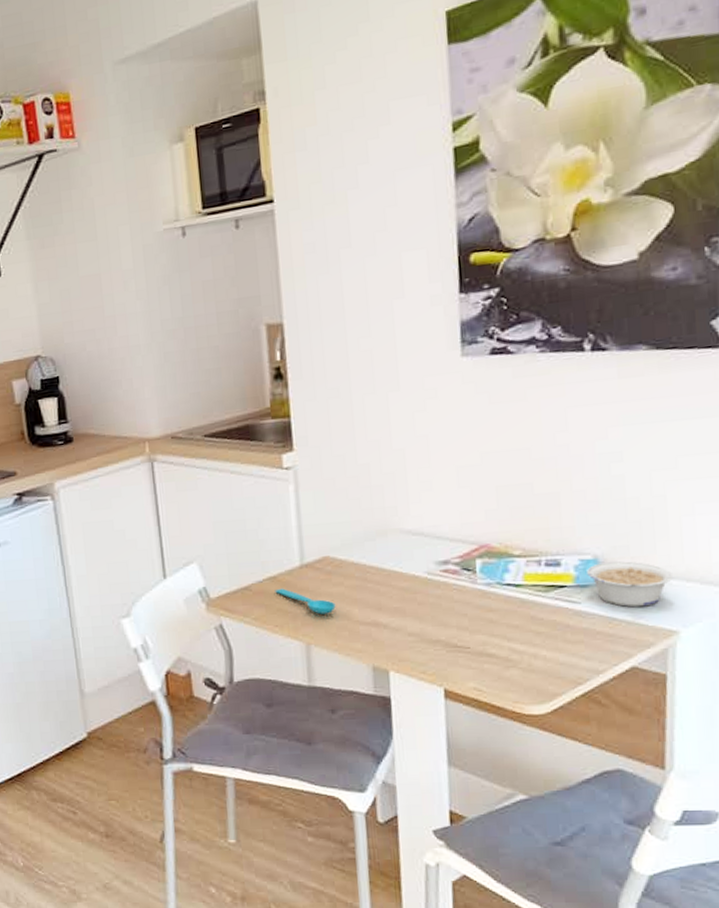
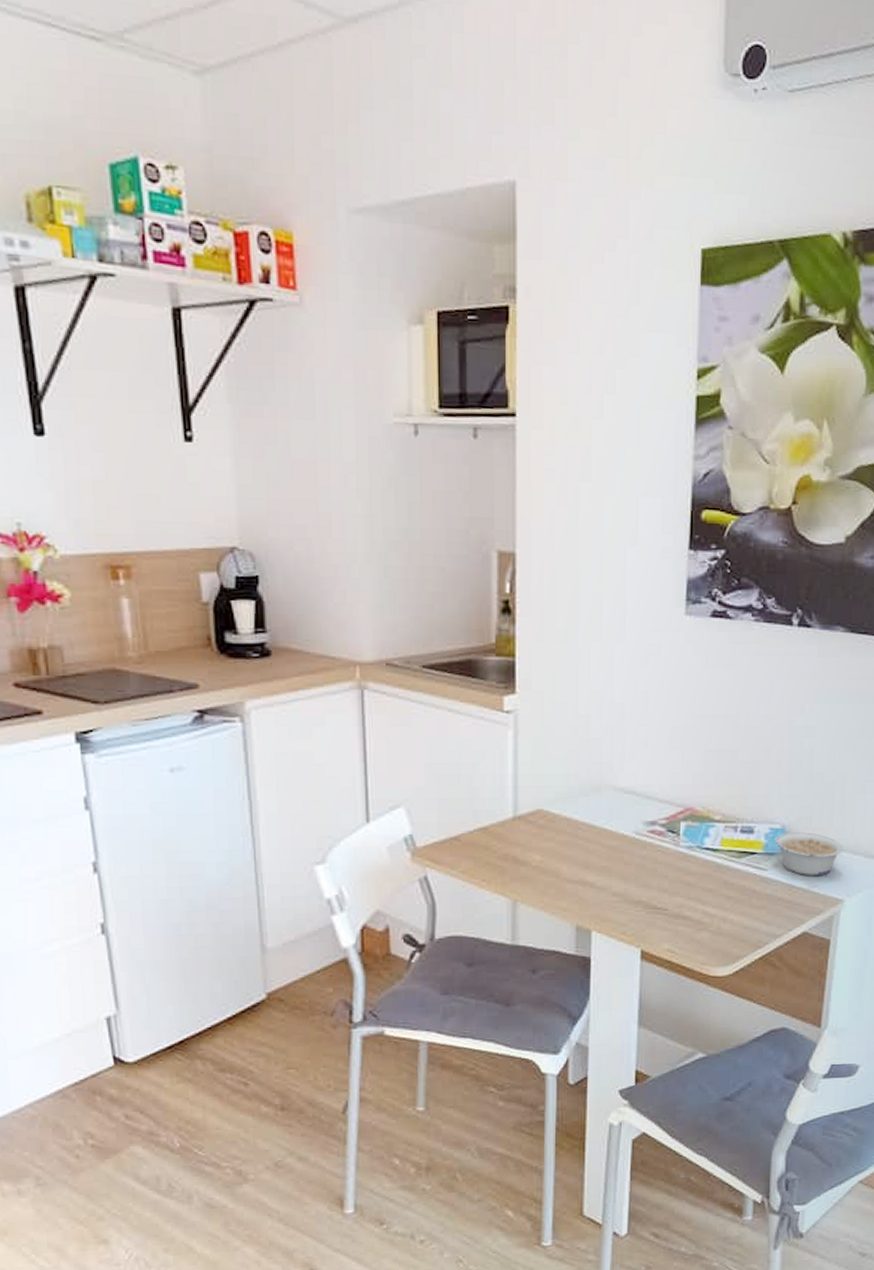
spoon: present [275,588,336,614] -> none [485,840,545,870]

